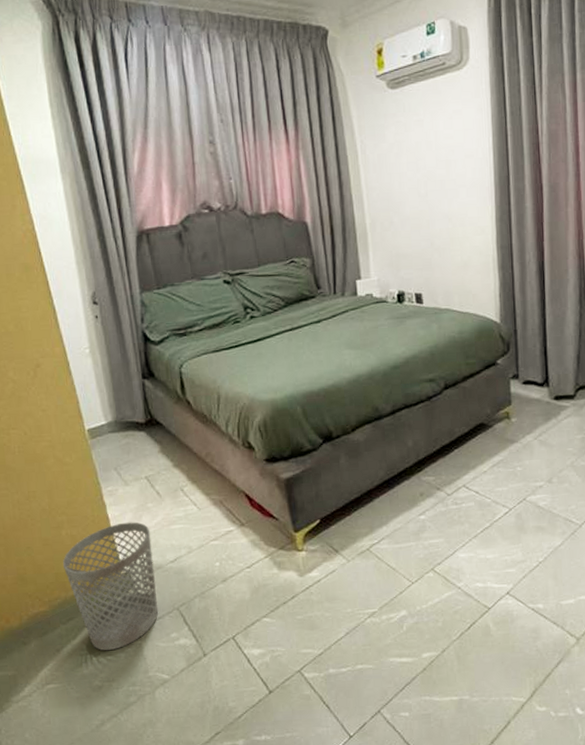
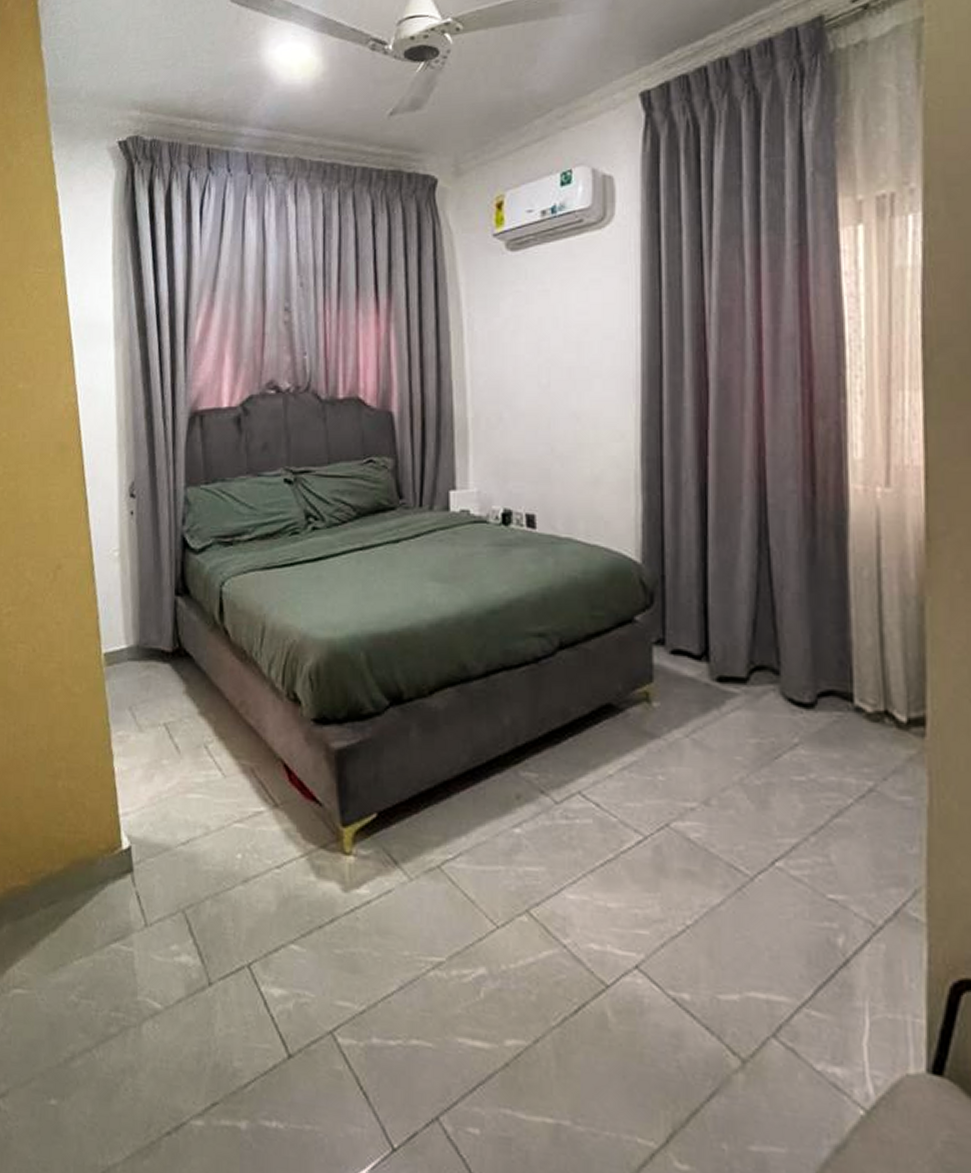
wastebasket: present [63,522,158,651] -> none [54,781,162,955]

